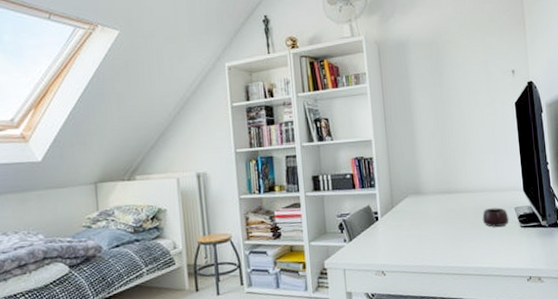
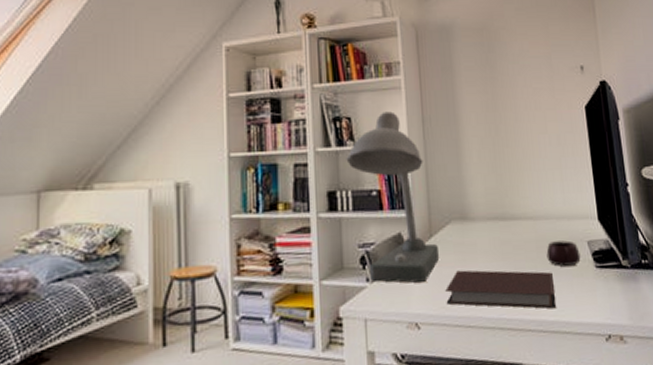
desk lamp: none [325,112,400,242] -> present [346,111,440,283]
notebook: none [404,231,490,259] -> present [445,270,557,309]

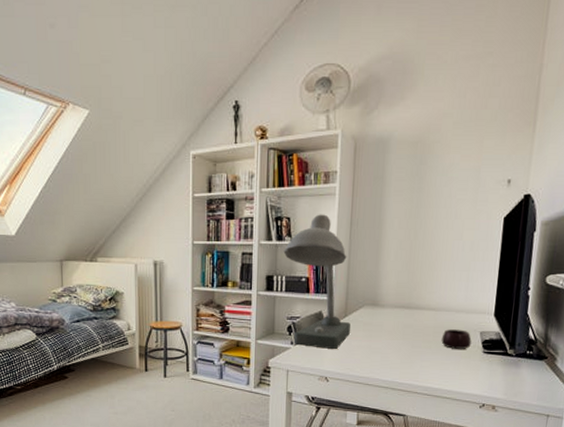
notebook: present [445,270,557,309] -> none [351,343,444,380]

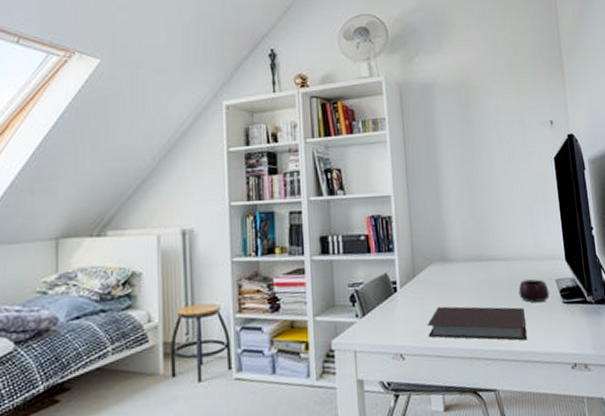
desk lamp: present [283,214,351,349] -> none [337,163,423,319]
notebook: none [351,343,444,380] -> present [427,306,528,341]

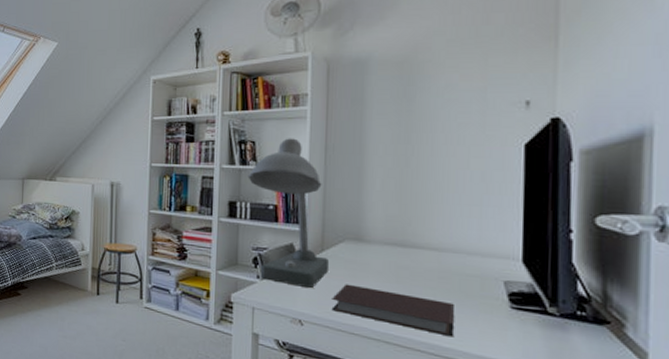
desk lamp: none [337,163,423,319] -> present [248,138,330,288]
mug: present [518,279,550,302] -> none [449,275,493,302]

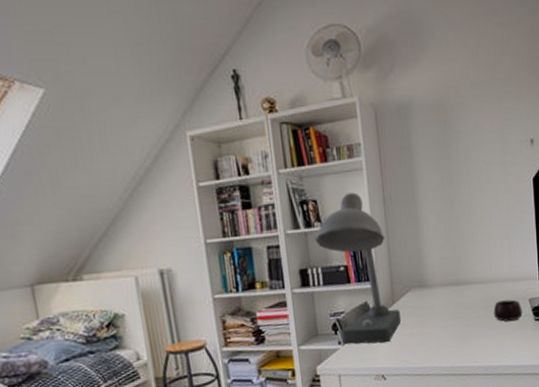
notebook: present [331,284,455,337] -> none [407,326,501,359]
mug: none [449,275,493,302] -> present [493,299,523,322]

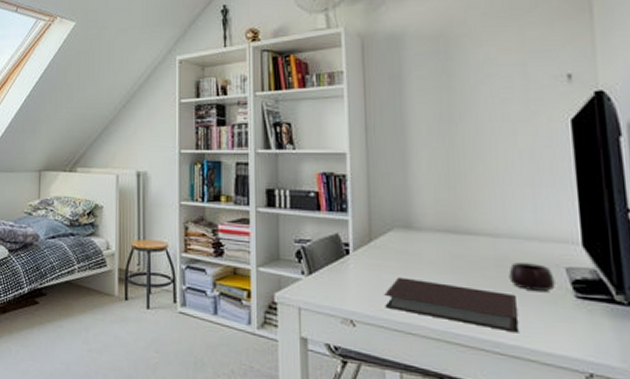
desk lamp: present [314,192,402,345] -> none [285,119,380,283]
notebook: none [407,326,501,359] -> present [384,277,520,333]

